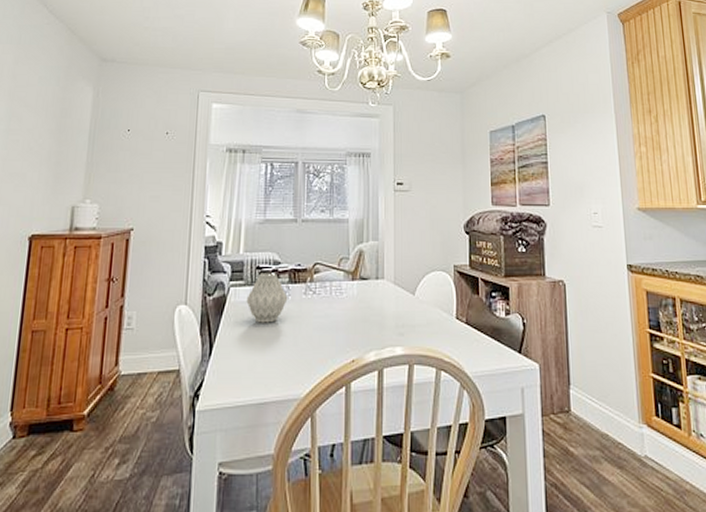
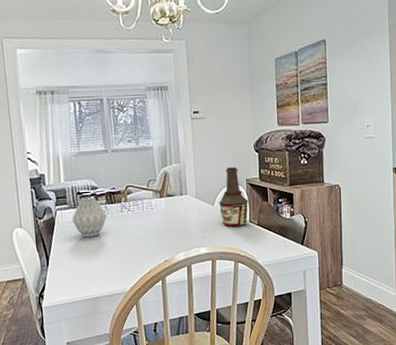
bottle: none [421,250,456,324] -> present [219,167,249,227]

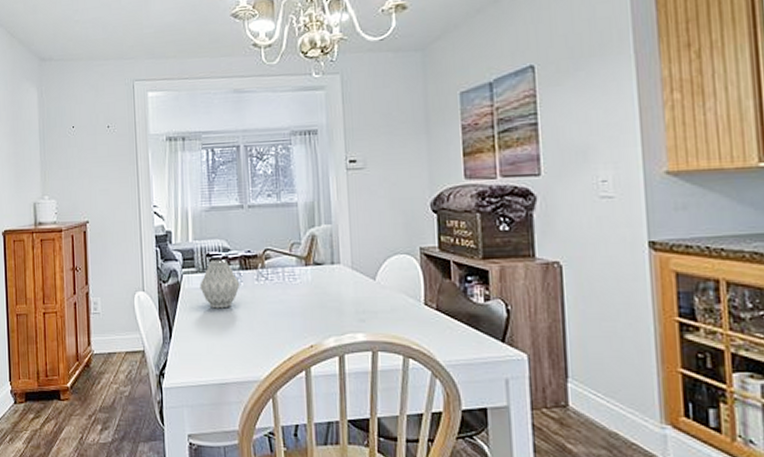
bottle: present [219,167,249,227] -> none [382,231,423,310]

